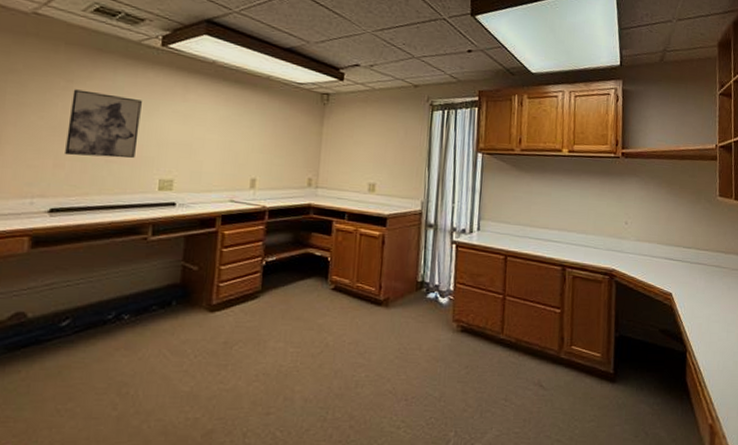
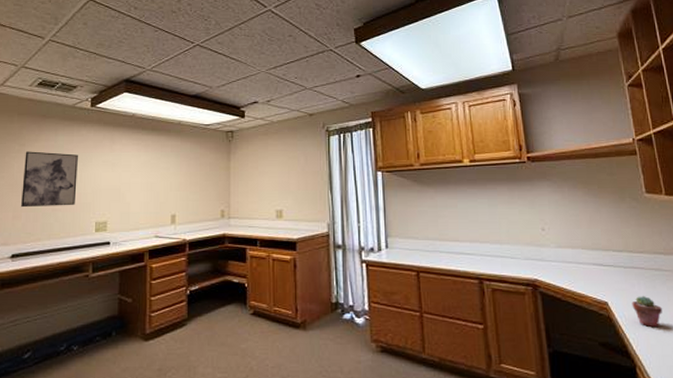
potted succulent: none [691,289,717,318] -> present [631,296,663,328]

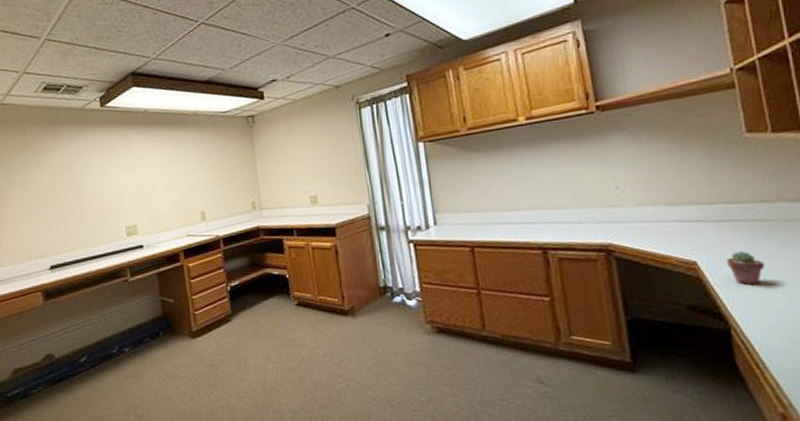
wall art: present [21,151,78,208] -> none [44,159,102,219]

